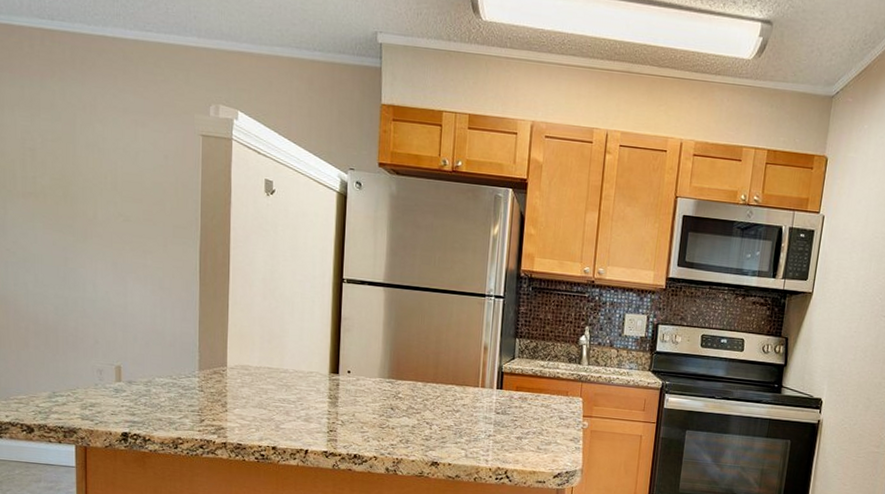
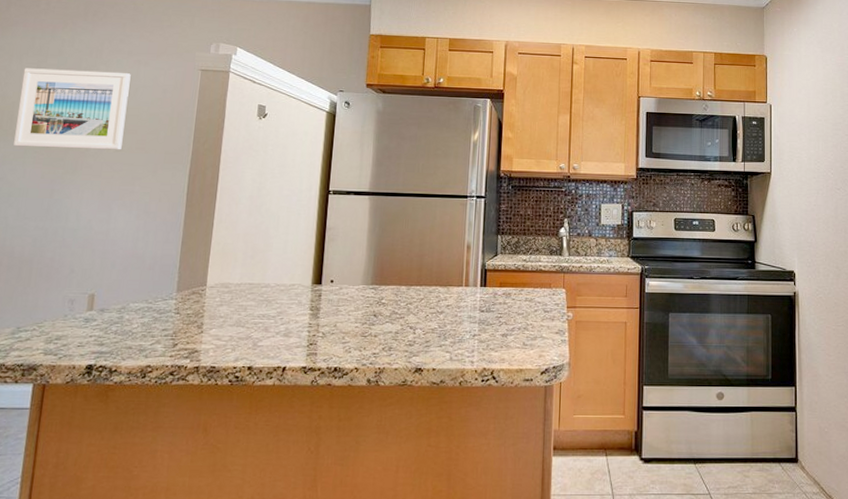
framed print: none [18,121,129,220] -> present [14,68,131,150]

